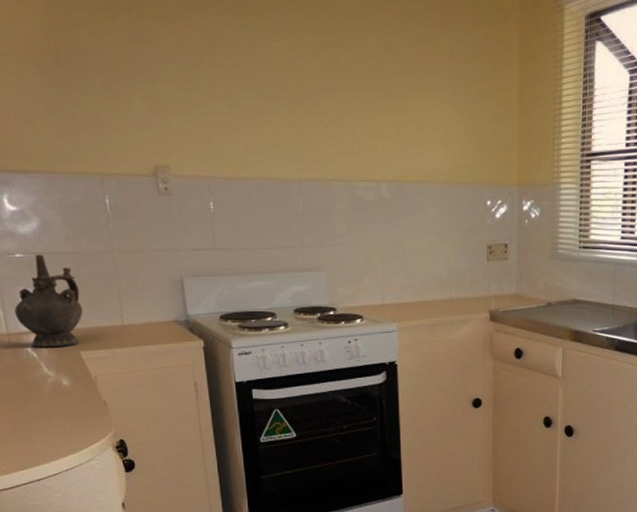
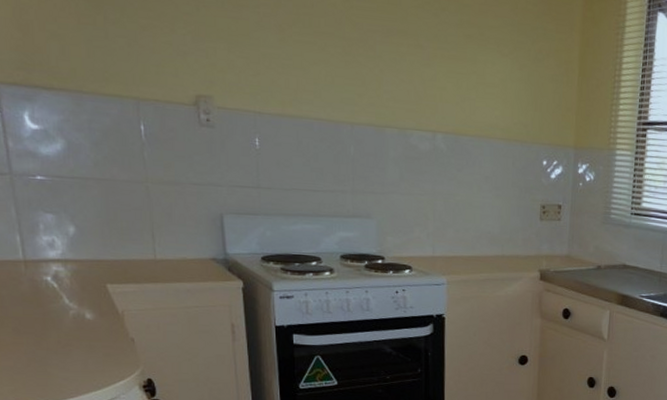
ceremonial vessel: present [14,254,83,348] -> none [33,178,111,279]

